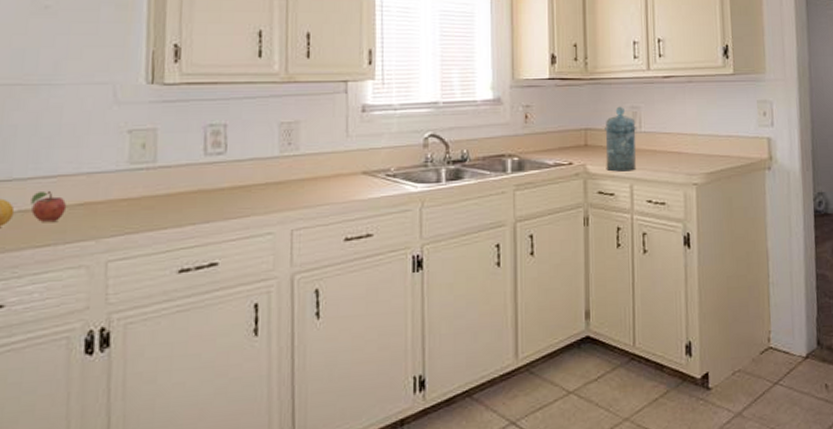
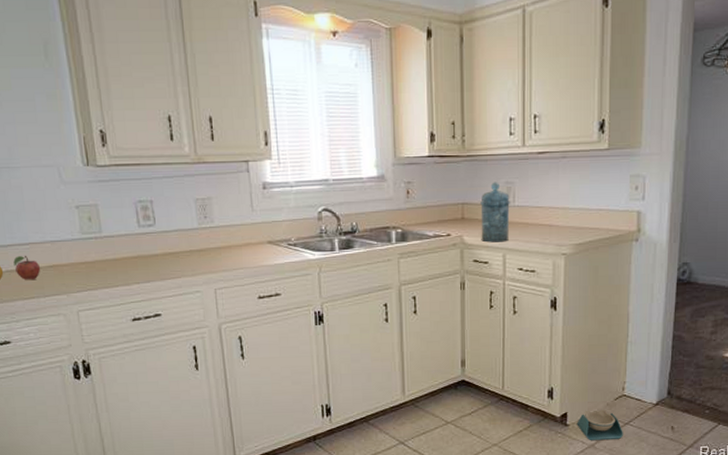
pet bowl: none [720,366,773,407] -> present [577,409,623,440]

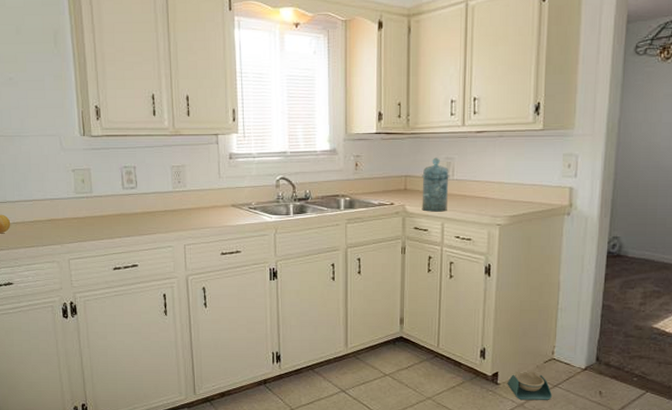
fruit: present [13,255,41,281] -> none [19,210,41,232]

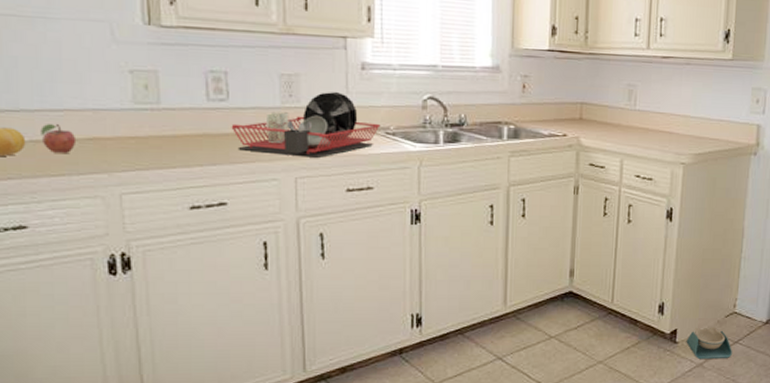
fruit: none [19,210,41,232] -> present [40,123,77,155]
dish rack: none [139,178,245,230] -> present [231,92,381,159]
canister: present [422,157,450,212] -> none [599,83,632,147]

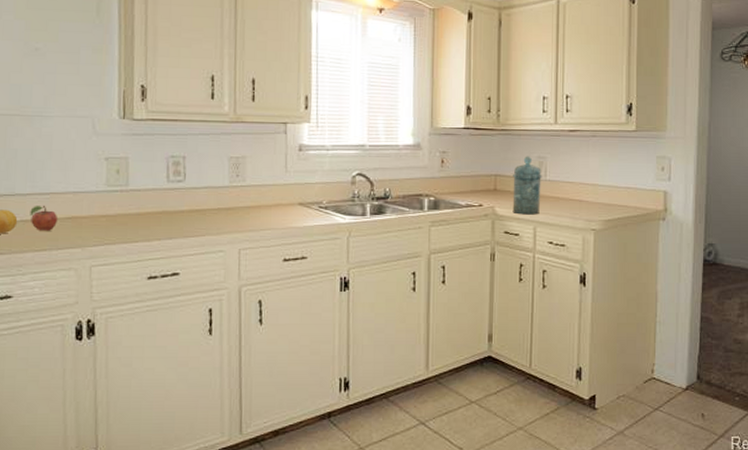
dish rack: present [231,92,381,159] -> none [186,171,315,232]
canister: none [599,83,632,147] -> present [512,156,543,215]
pet bowl: present [686,327,732,359] -> none [605,393,653,426]

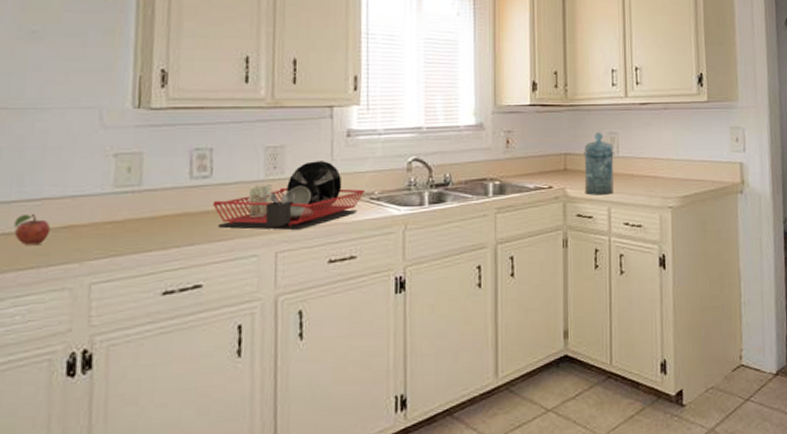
dish rack: none [186,171,315,232] -> present [212,161,365,231]

